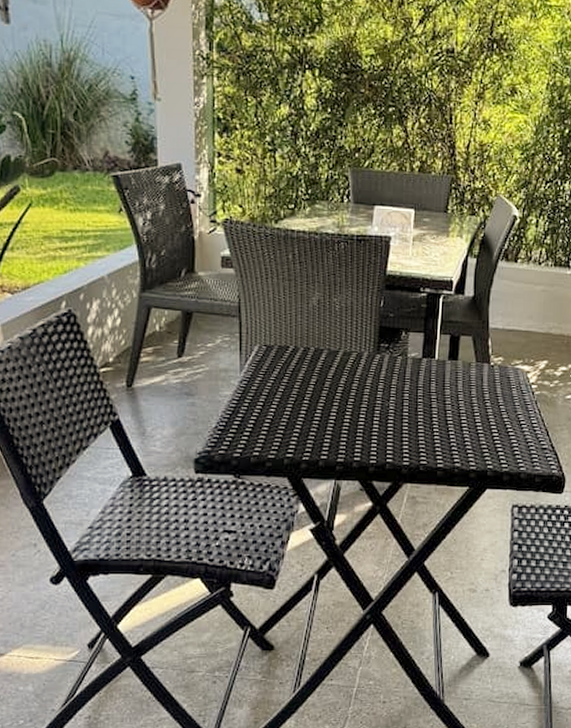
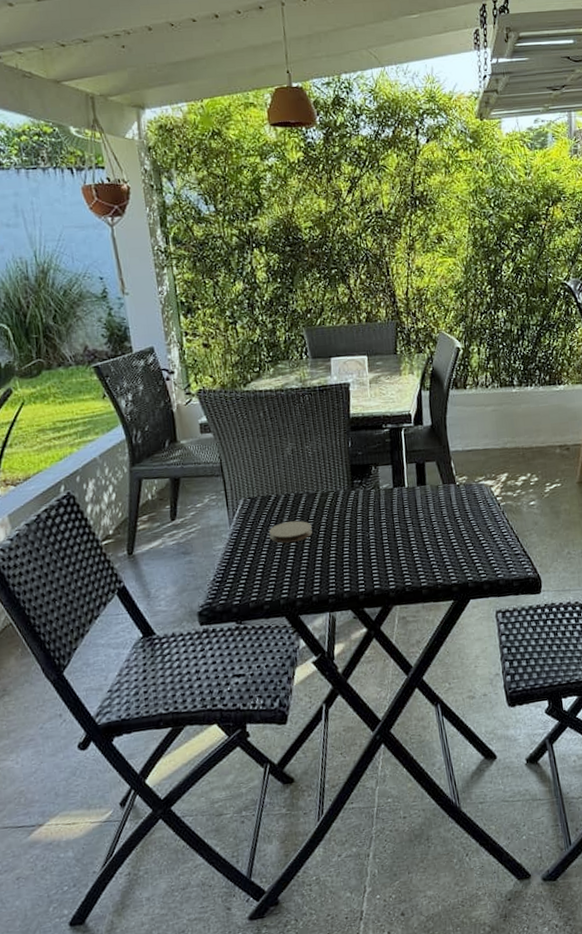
coaster: none [282,377,328,401] -> present [269,520,312,543]

